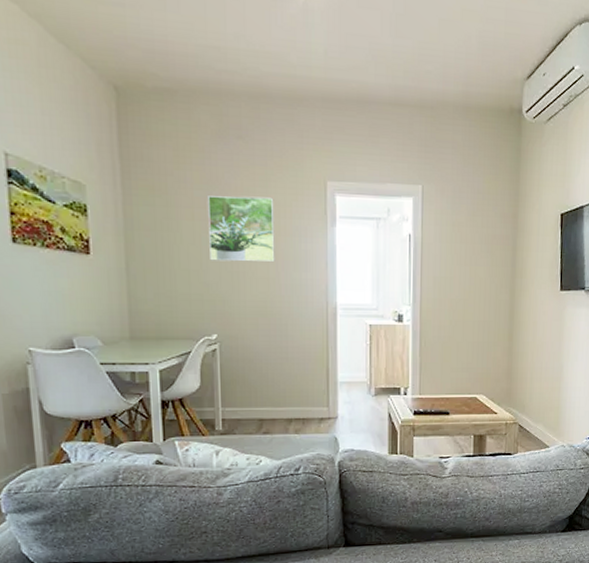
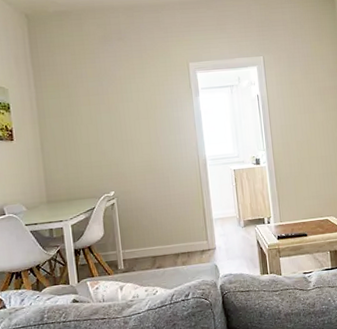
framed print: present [208,196,275,263] -> none [99,80,155,135]

